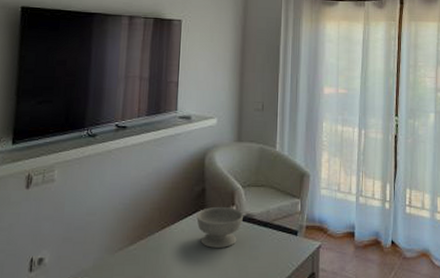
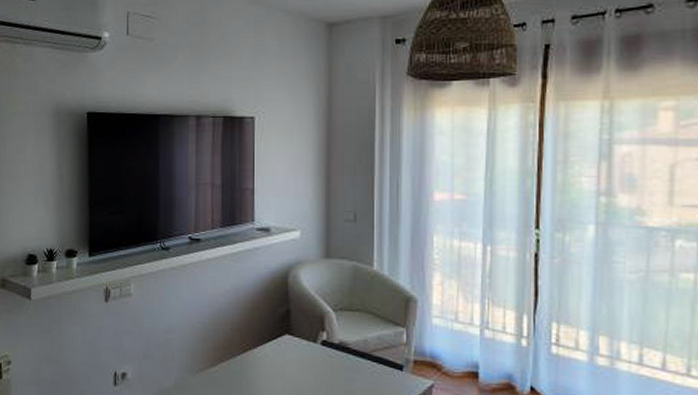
bowl: present [196,206,244,248] -> none [281,331,337,378]

